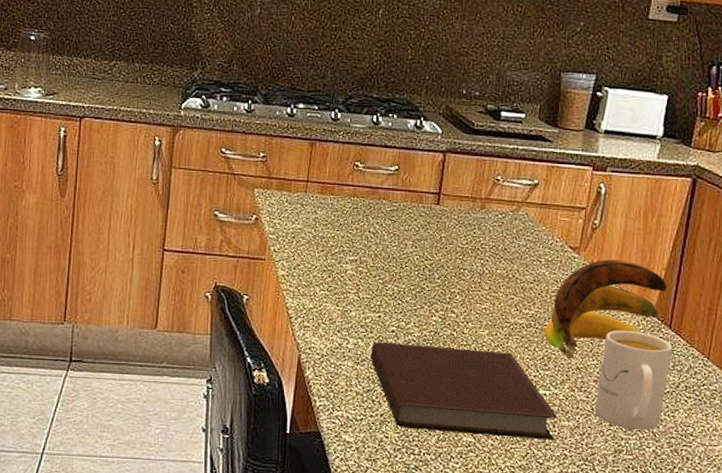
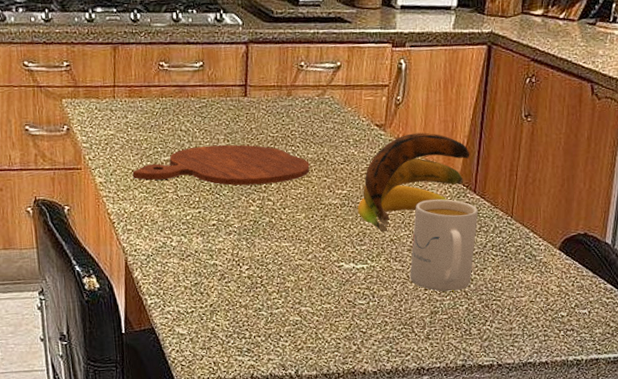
cutting board: none [315,249,498,296] -> present [132,144,310,186]
notebook: present [370,341,558,440] -> none [194,232,377,315]

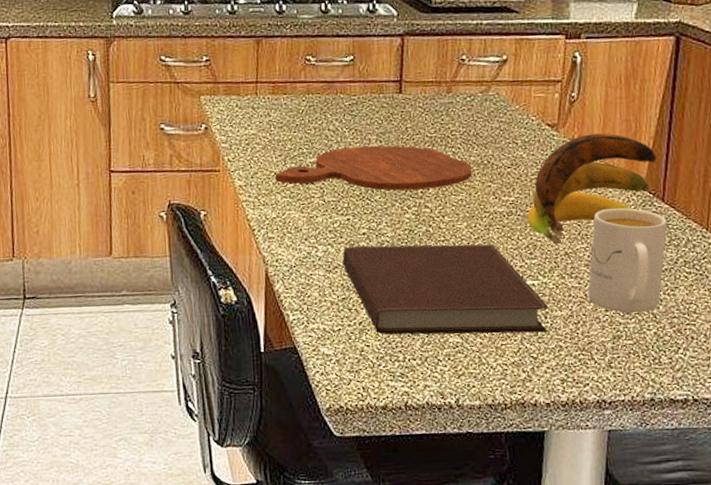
notebook: none [194,232,377,315] -> present [342,244,549,335]

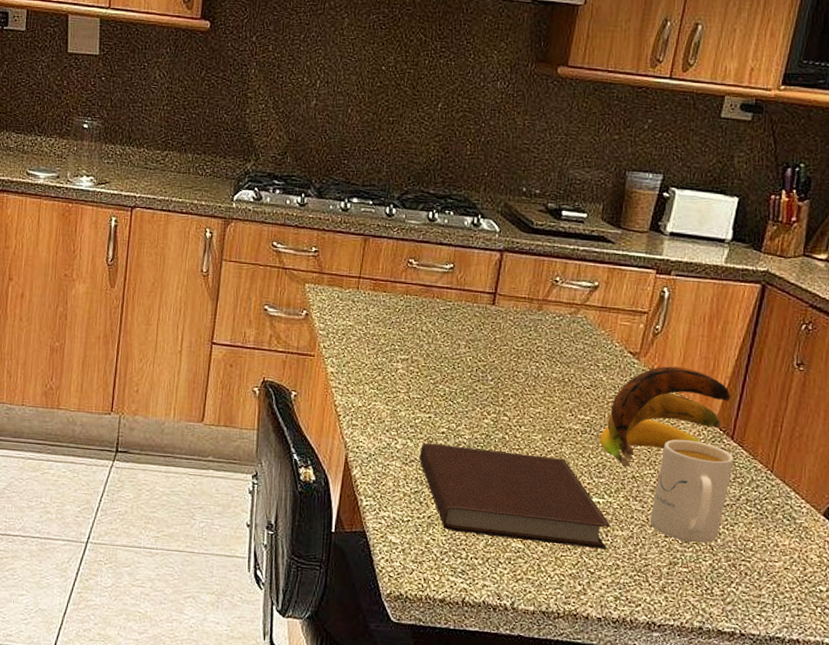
cutting board: present [275,145,472,191] -> none [365,349,553,399]

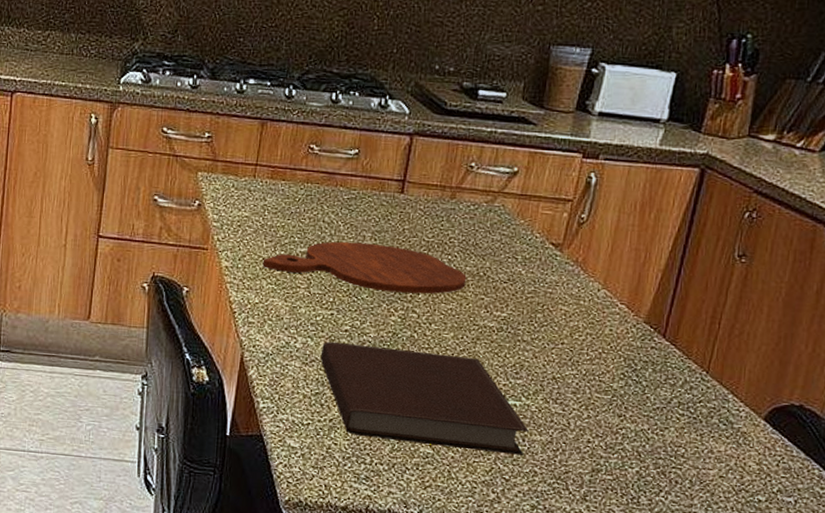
cutting board: none [365,349,553,399] -> present [262,241,467,294]
banana: present [599,366,731,468] -> none [517,258,664,368]
mug: present [650,439,734,544] -> none [571,337,666,449]

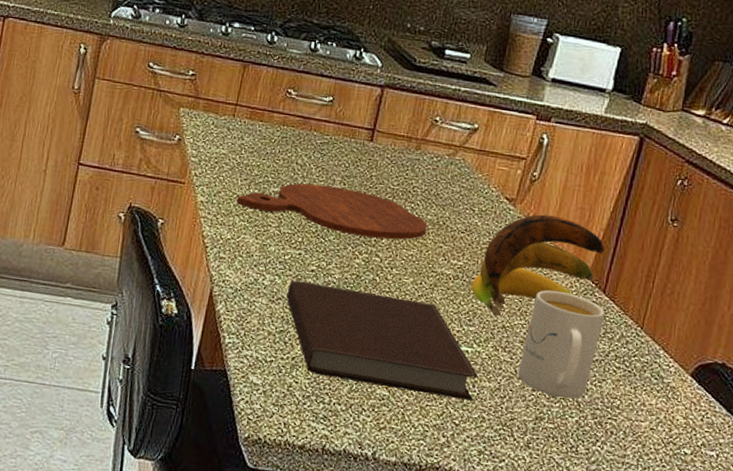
banana: none [517,258,664,368] -> present [471,214,605,317]
mug: none [571,337,666,449] -> present [518,290,605,399]

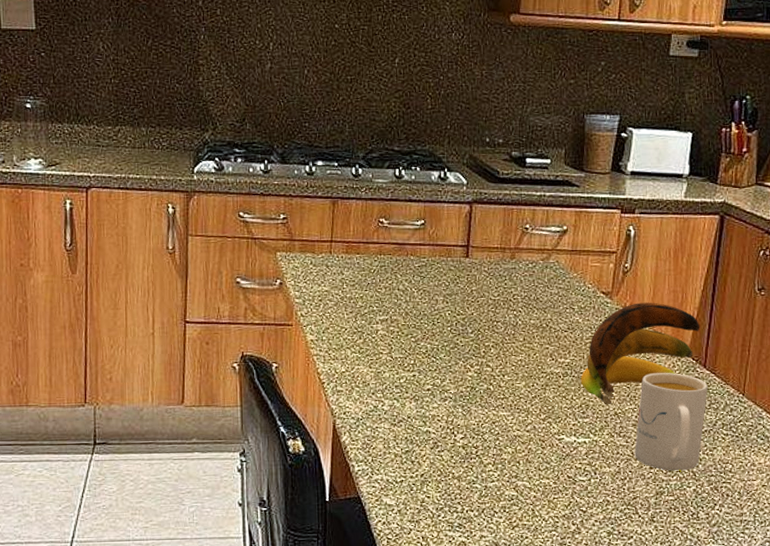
cutting board: present [236,183,427,240] -> none [345,306,532,350]
notebook: present [286,280,479,401] -> none [407,401,599,488]

